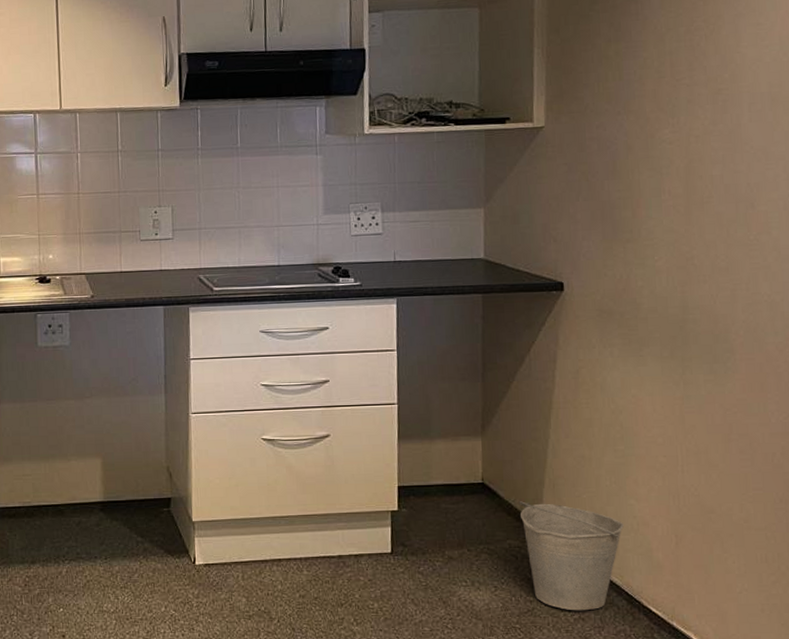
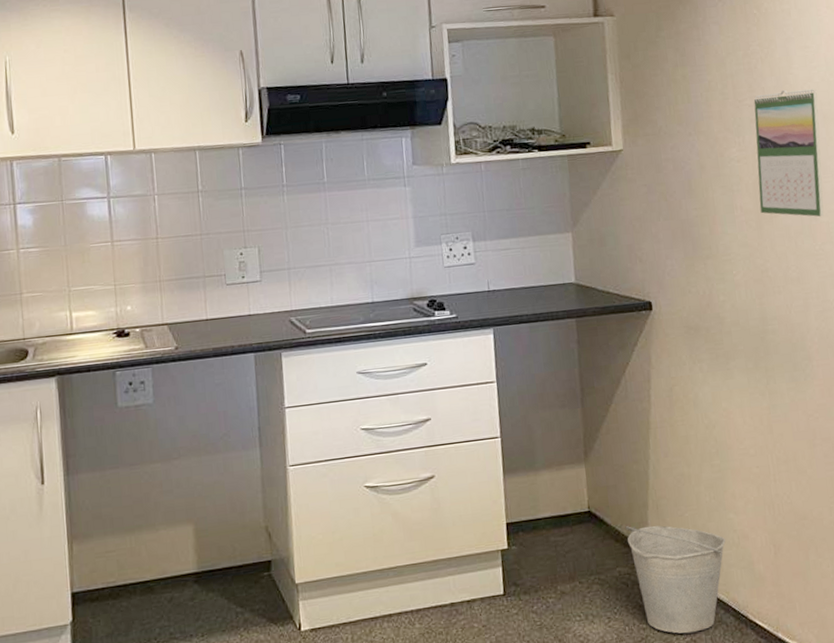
calendar: none [690,69,767,206] -> present [753,89,824,217]

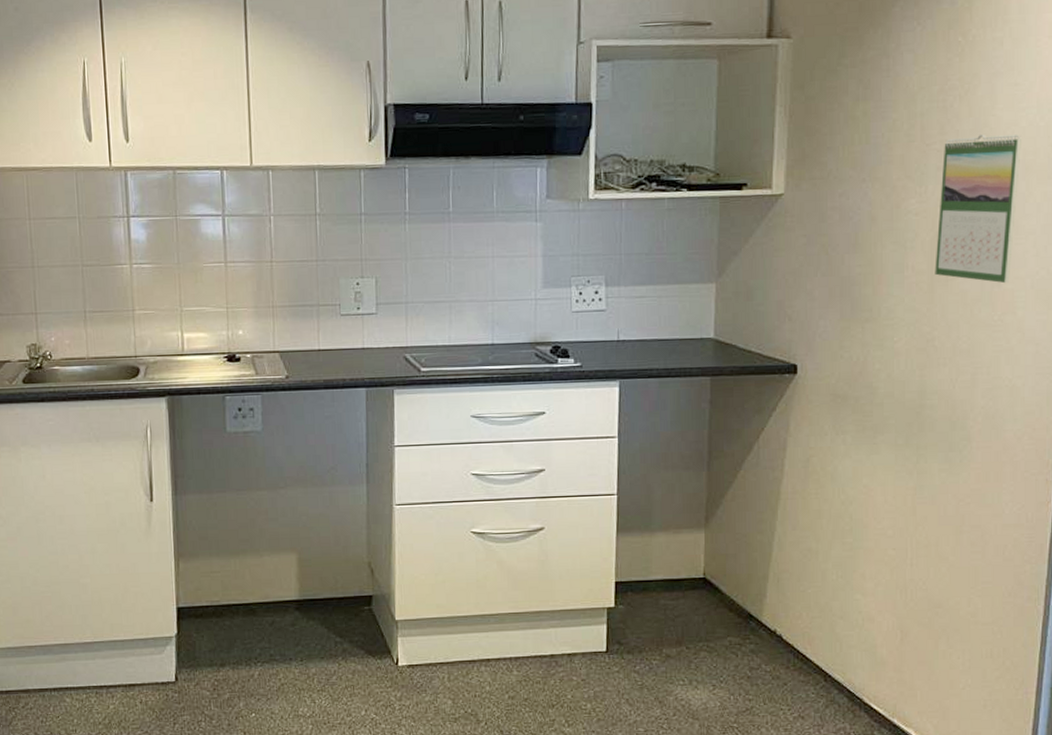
bucket: present [625,525,726,634] -> none [741,597,848,709]

